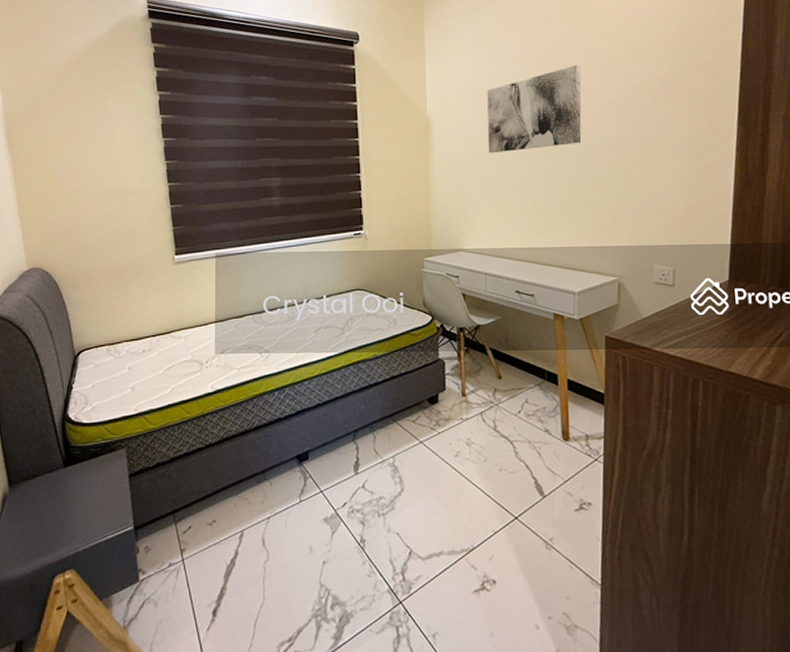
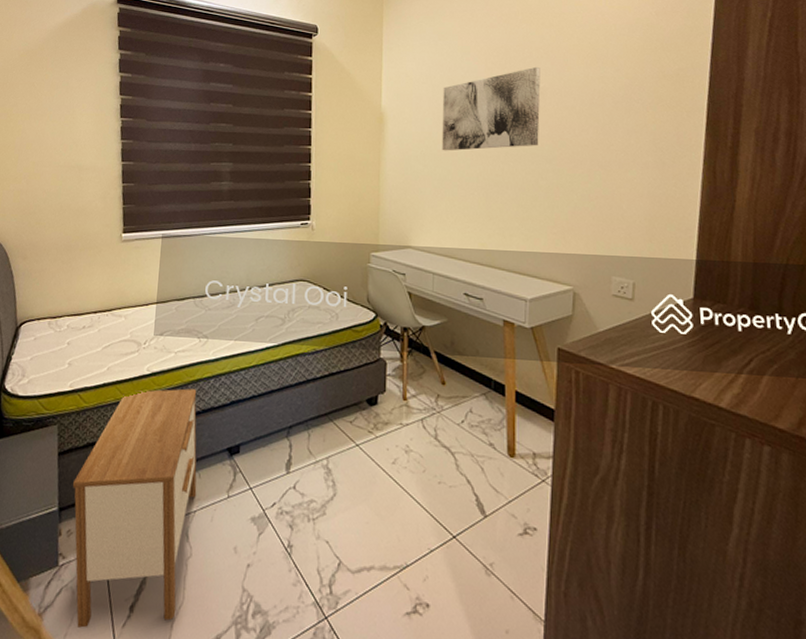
nightstand: none [147,403,269,636] -> present [73,388,197,628]

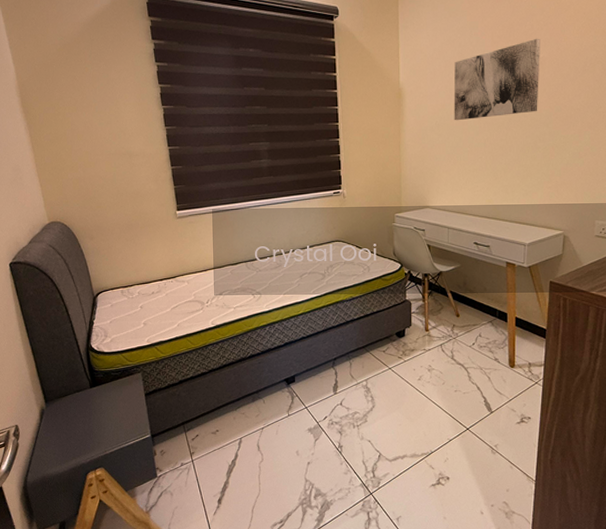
nightstand: present [73,388,197,628] -> none [161,336,263,518]

